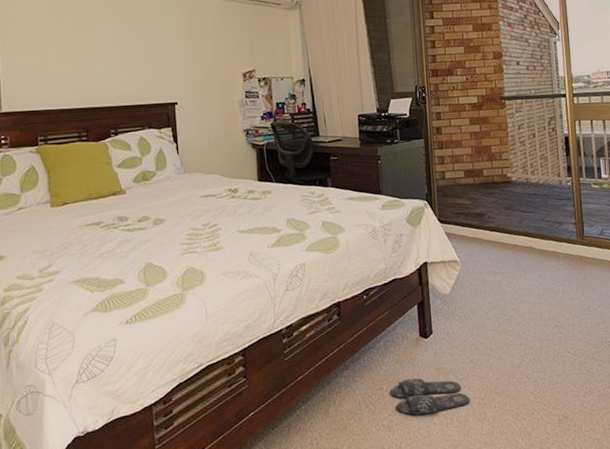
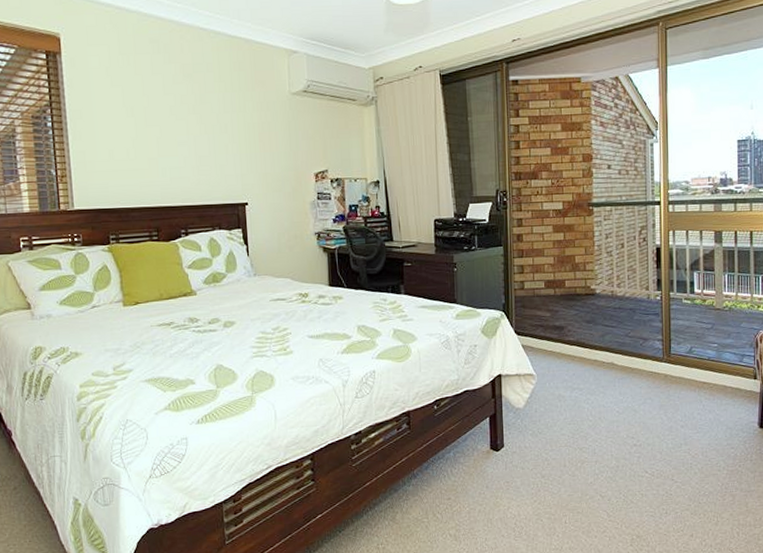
slippers: present [390,378,470,416] -> none [458,490,540,528]

